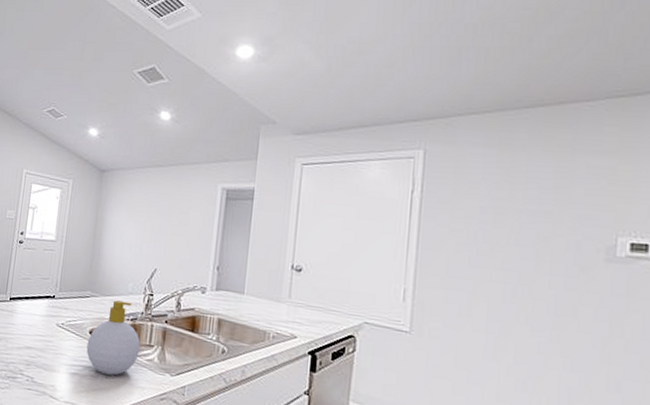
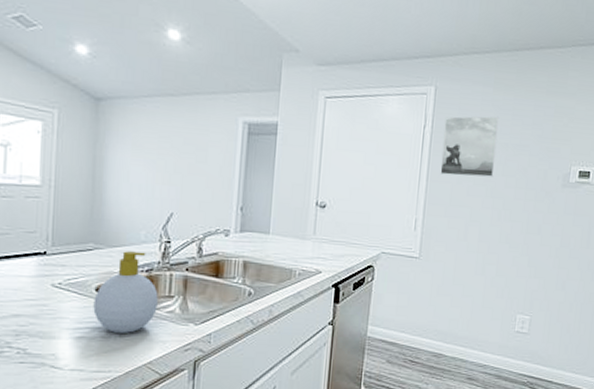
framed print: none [433,179,508,247] -> present [440,116,500,177]

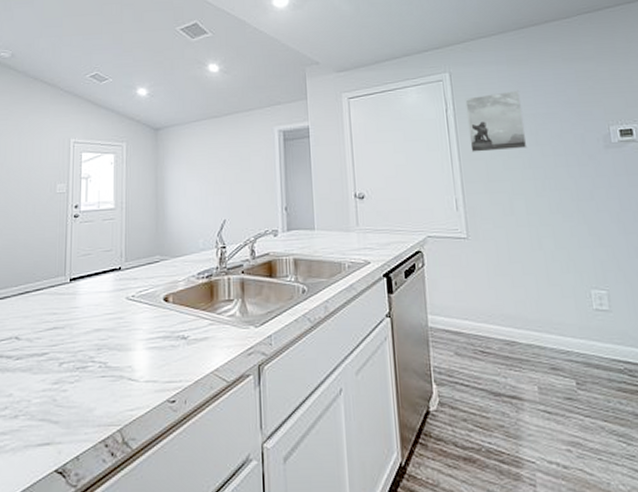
soap bottle: present [93,251,158,333] -> none [162,259,219,341]

